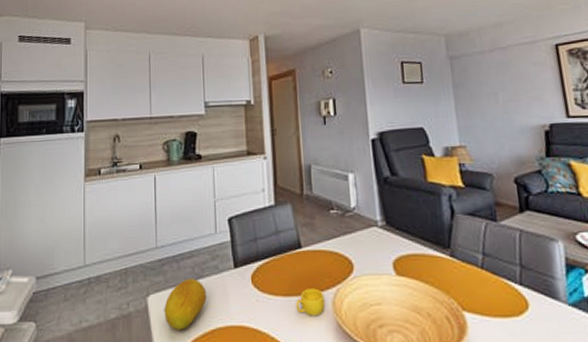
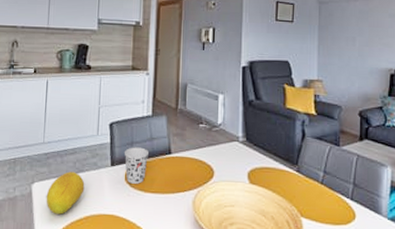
cup: none [248,243,276,287] -> present [125,147,149,184]
cup: present [296,288,325,316] -> none [161,188,187,212]

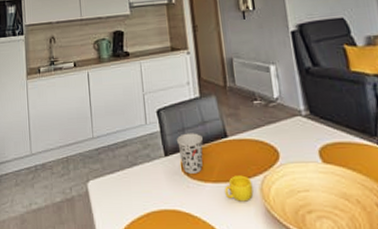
fruit: present [46,171,85,215] -> none [103,166,141,213]
cup: none [161,188,187,212] -> present [224,175,253,202]

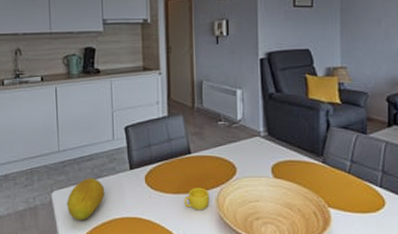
fruit: none [103,166,141,213] -> present [67,178,105,220]
cup: present [177,133,203,174] -> none [143,149,167,186]

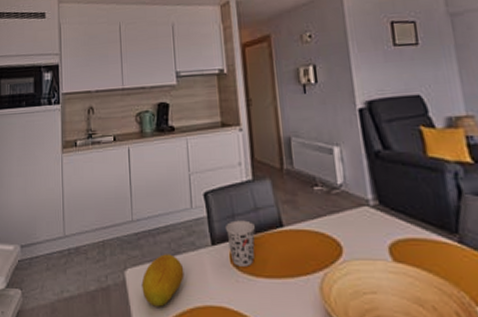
cup: none [143,149,167,186] -> present [226,220,255,267]
cup: present [184,188,210,210] -> none [279,271,312,302]

